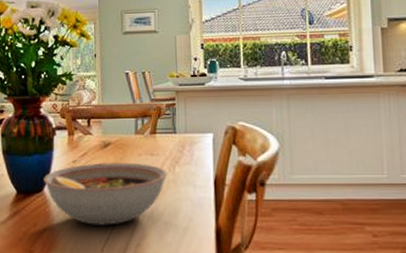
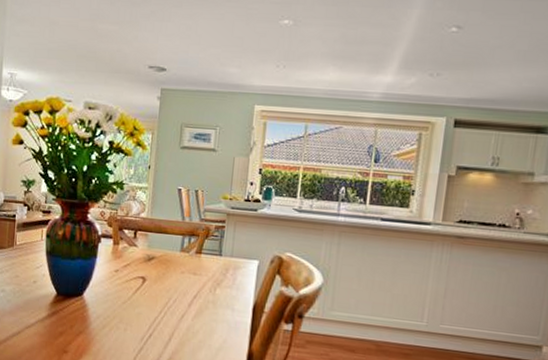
bowl: present [44,163,168,227] -> none [84,275,208,337]

